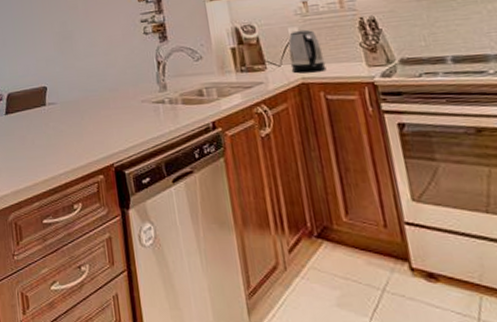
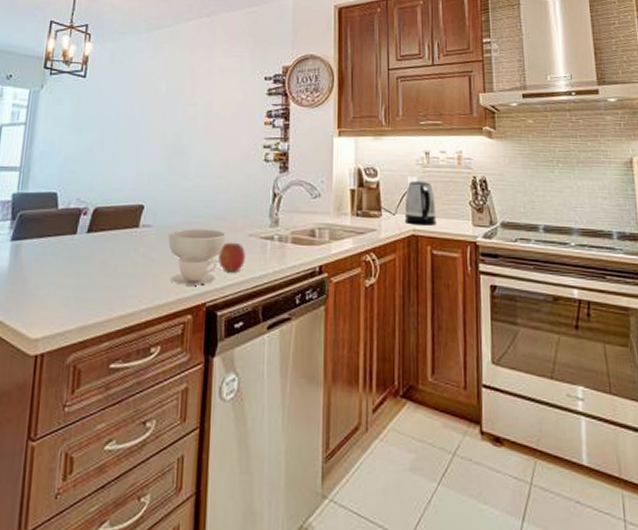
bowl: none [71,100,122,128] -> present [168,229,227,260]
teacup: none [79,123,119,150] -> present [170,254,217,285]
fruit: none [117,109,142,136] -> present [218,242,245,272]

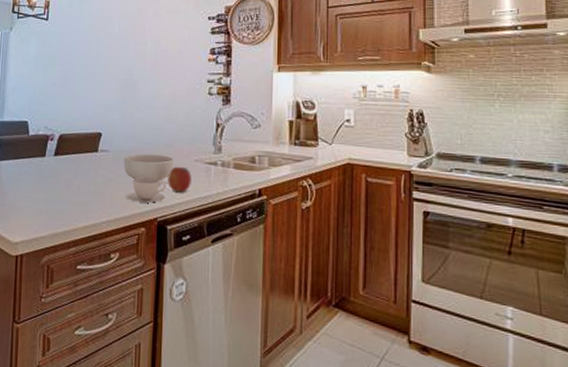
kettle: present [404,180,437,226] -> none [340,113,372,155]

